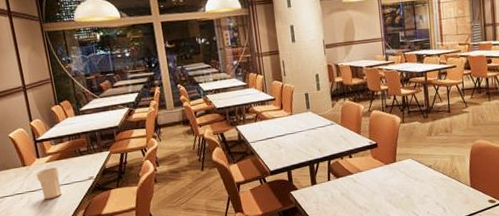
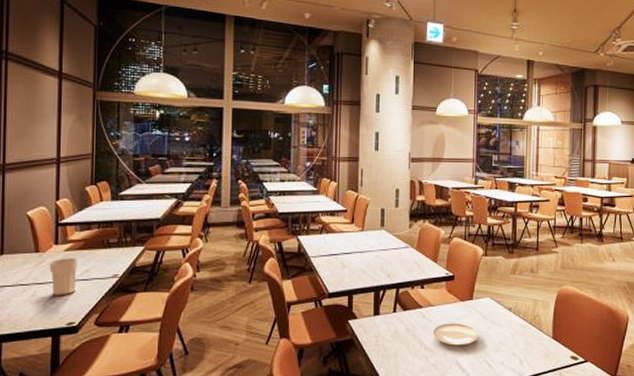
plate: none [364,183,405,203] -> present [432,323,478,346]

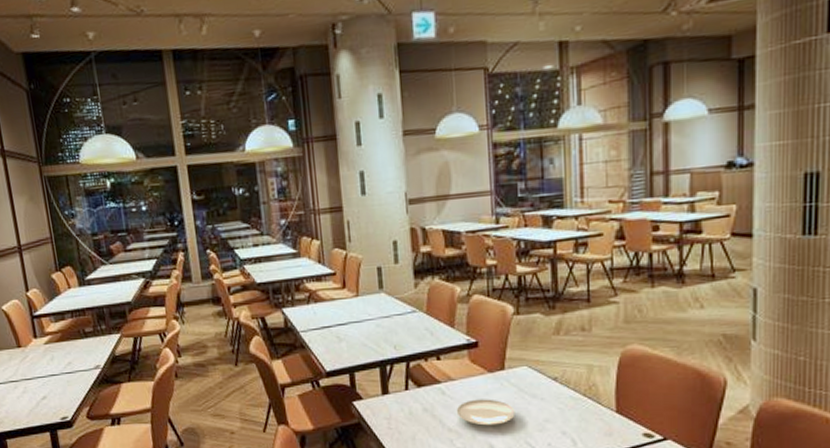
cup: present [49,258,77,296] -> none [32,351,62,391]

